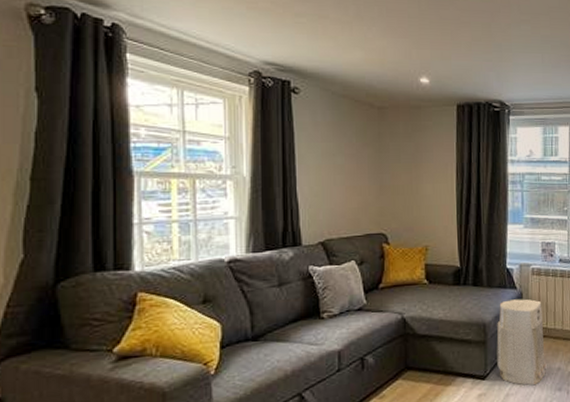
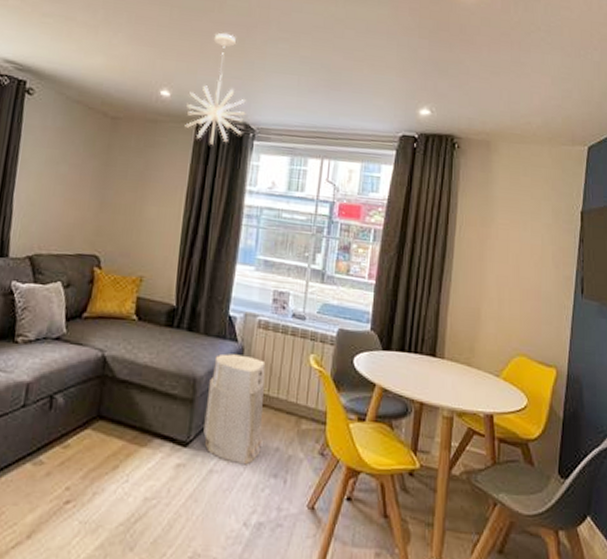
pendant light: none [446,19,500,123] -> present [185,32,246,145]

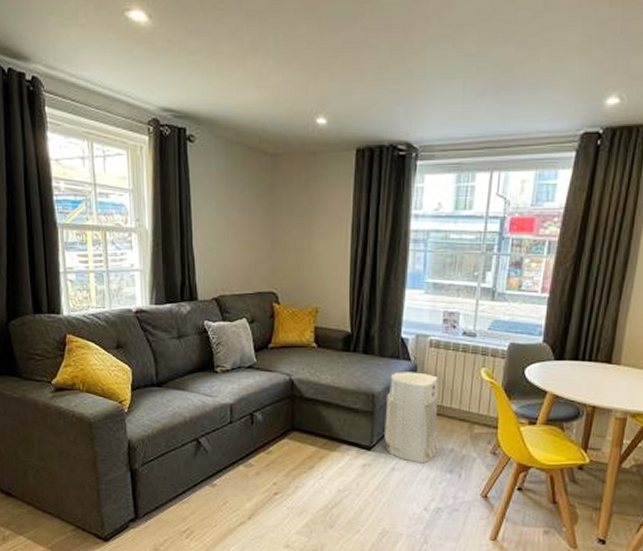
pendant light: present [185,32,246,145] -> none [344,40,407,171]

